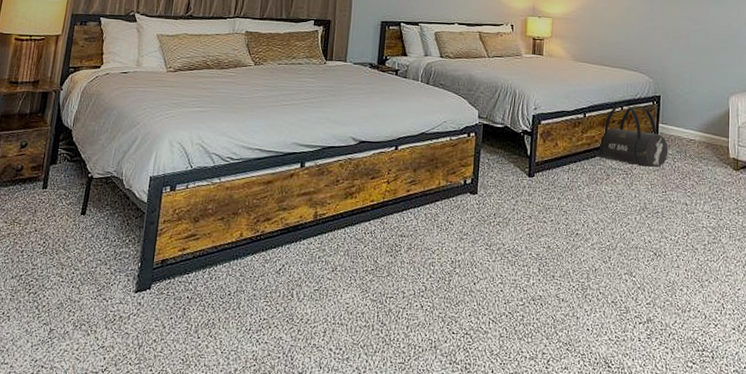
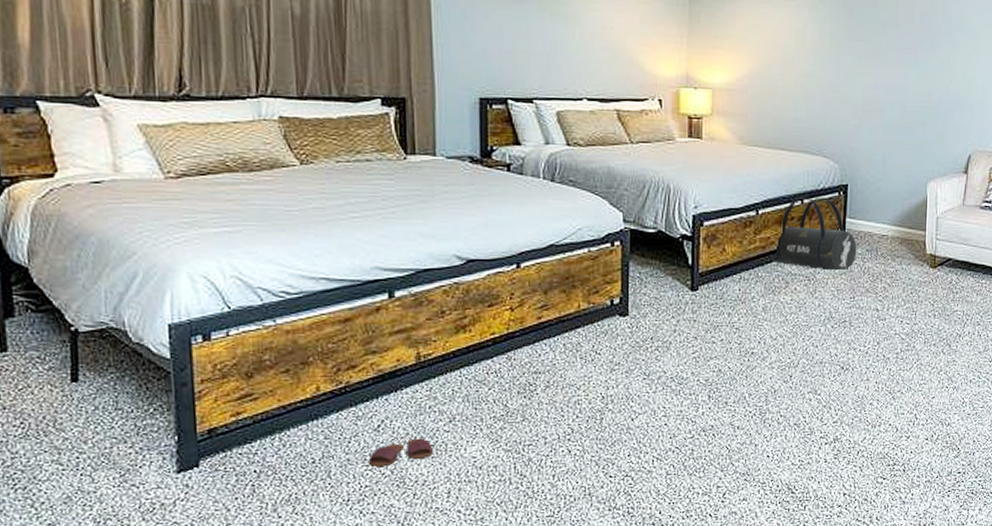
slippers: none [269,282,318,303] -> present [369,438,433,466]

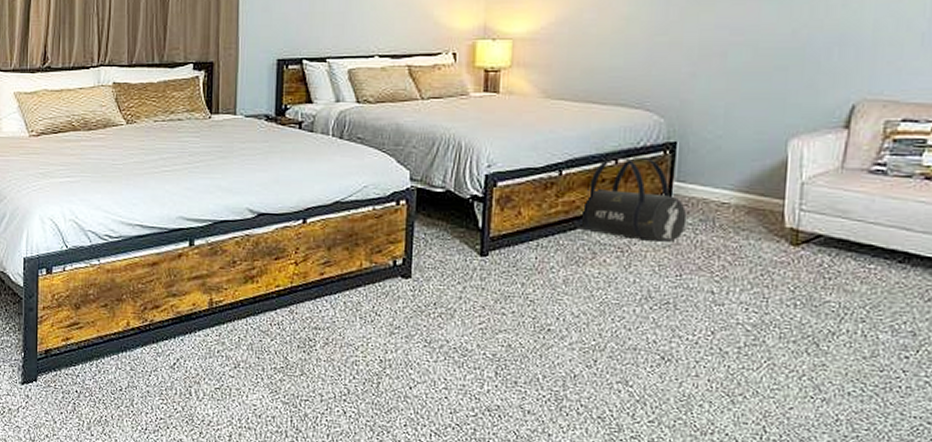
slippers: present [369,438,433,466] -> none [165,379,219,402]

